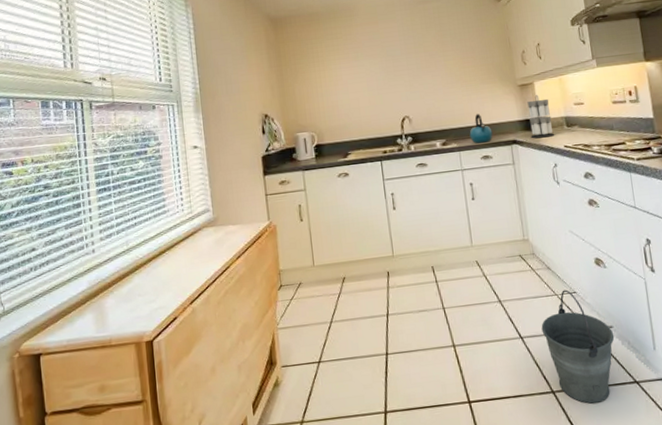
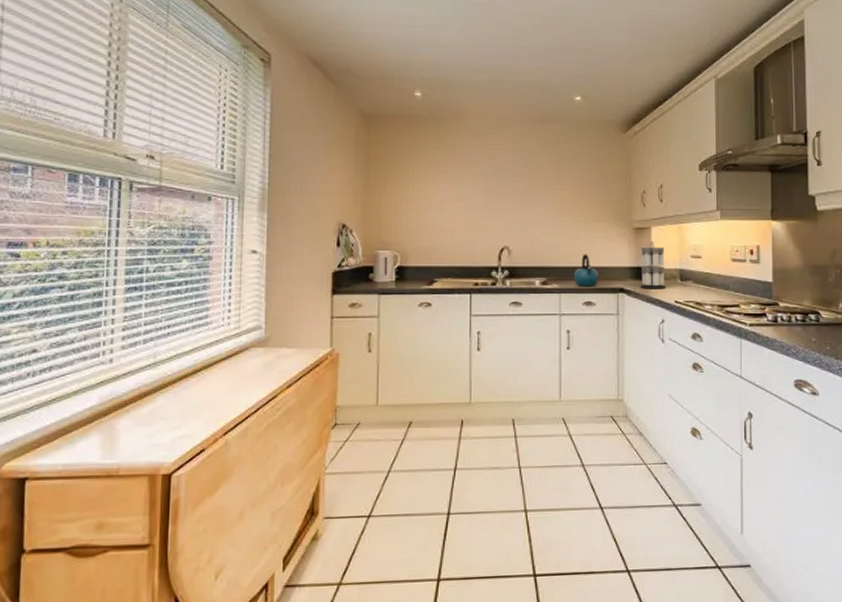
bucket: present [541,289,615,404] -> none [624,459,702,587]

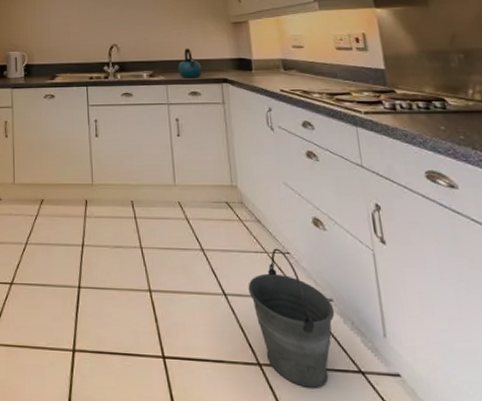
bucket: none [624,459,702,587] -> present [248,248,335,388]
spice rack: present [640,241,665,289] -> none [241,34,269,79]

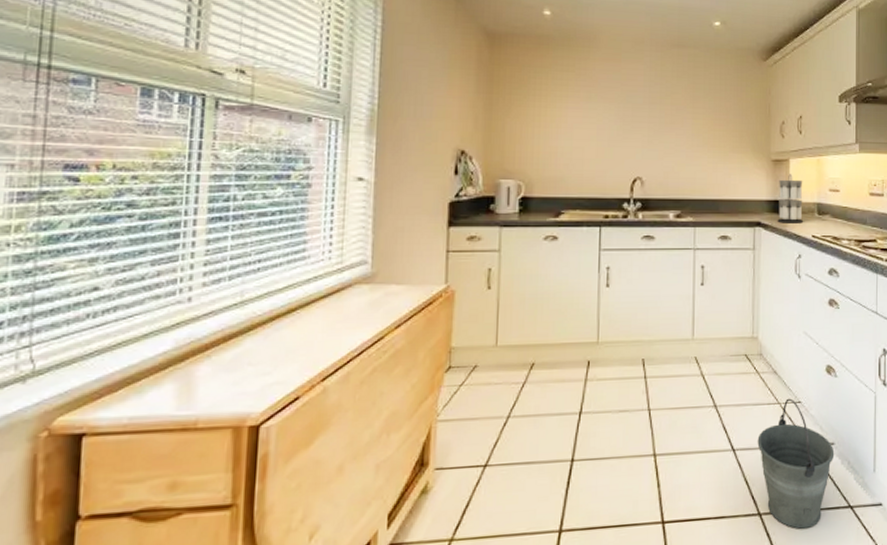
kettle: present [178,48,203,79] -> none [709,186,736,222]
spice rack: none [241,34,269,79] -> present [777,174,803,223]

